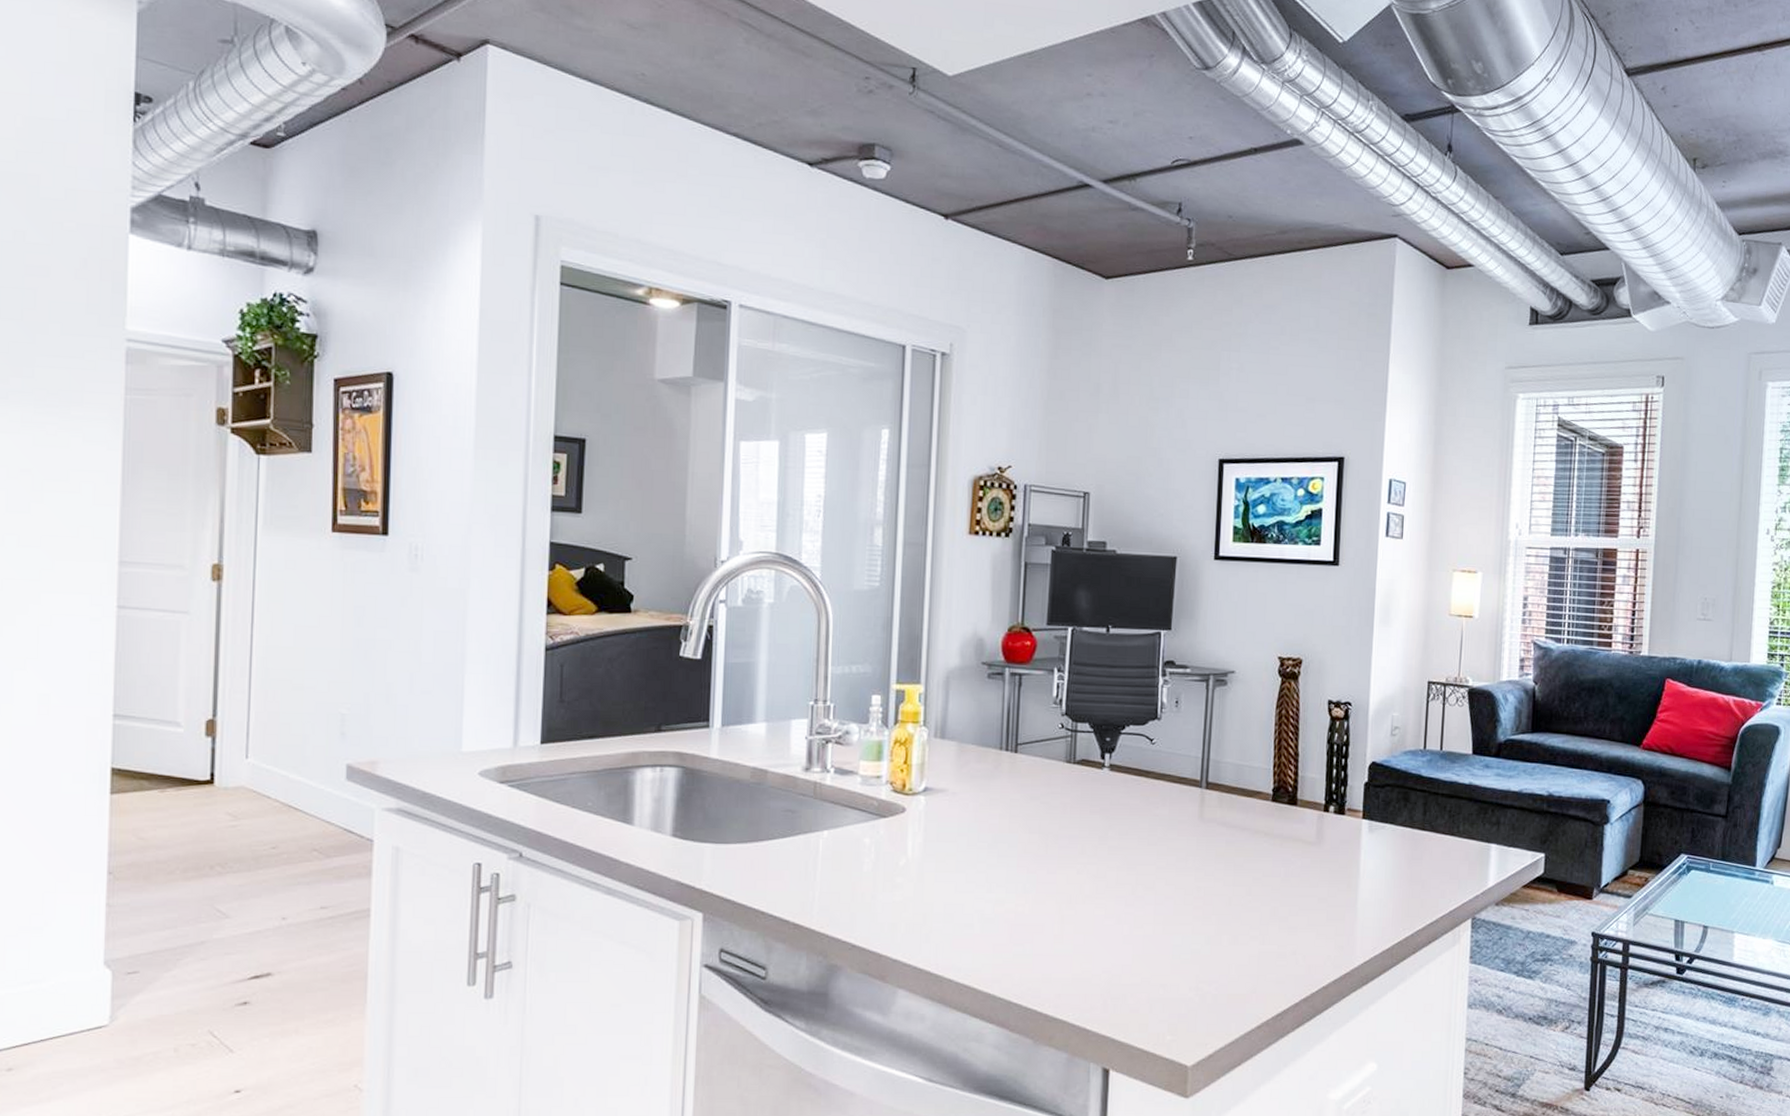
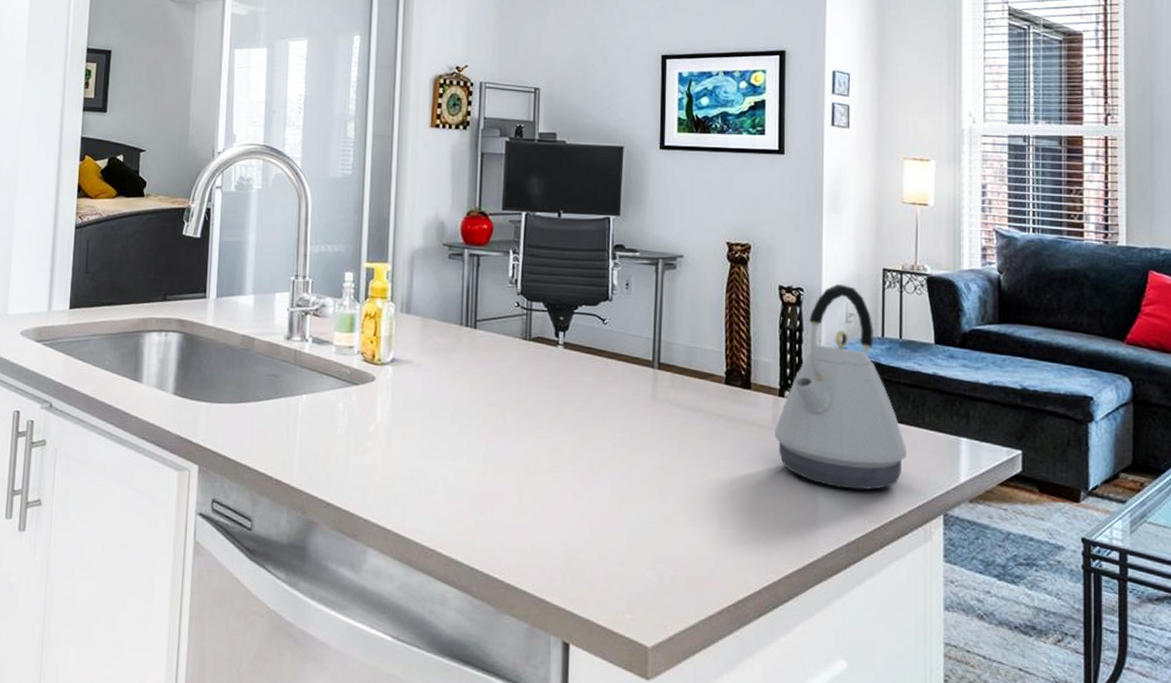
kettle: none [1317,698,1441,900] -> present [773,284,906,491]

